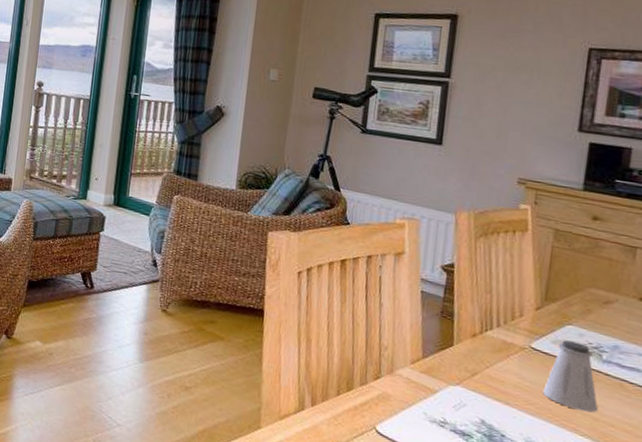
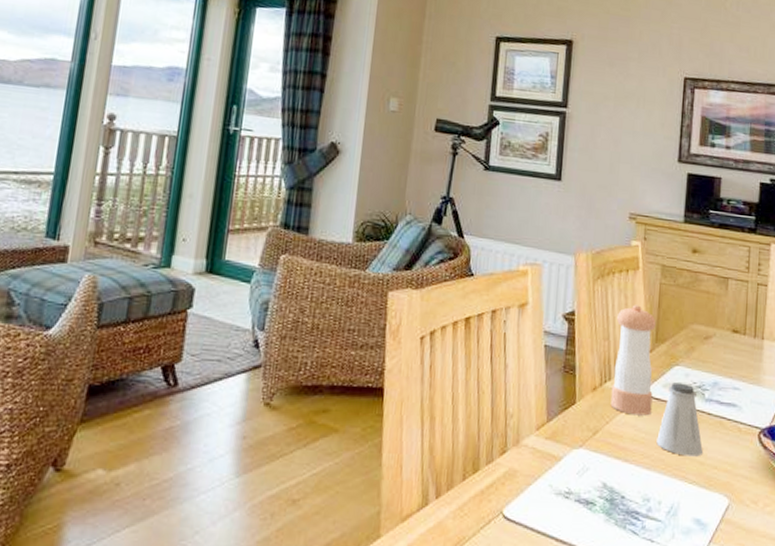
pepper shaker: none [491,264,546,367] -> present [610,305,656,416]

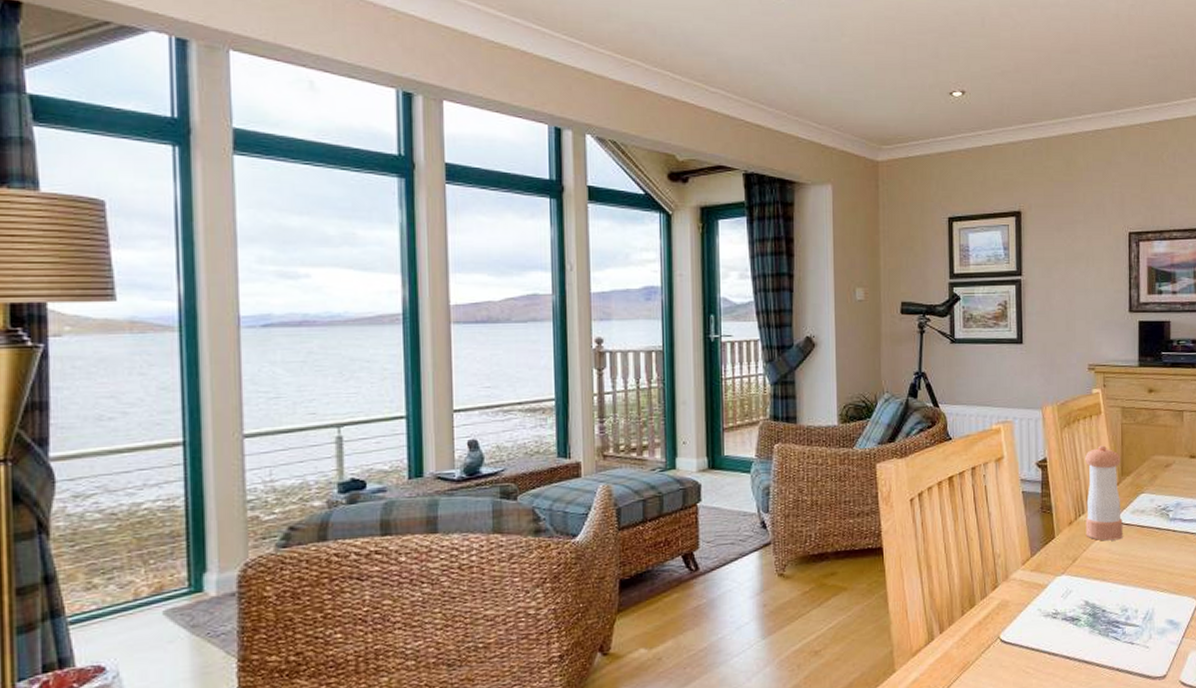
saltshaker: present [656,382,703,457] -> none [1129,507,1171,570]

